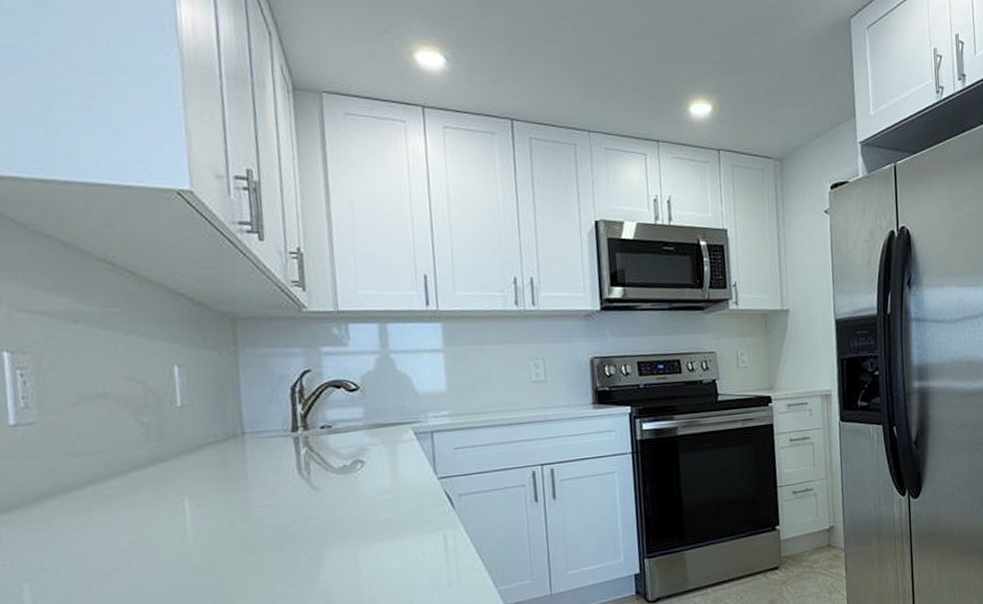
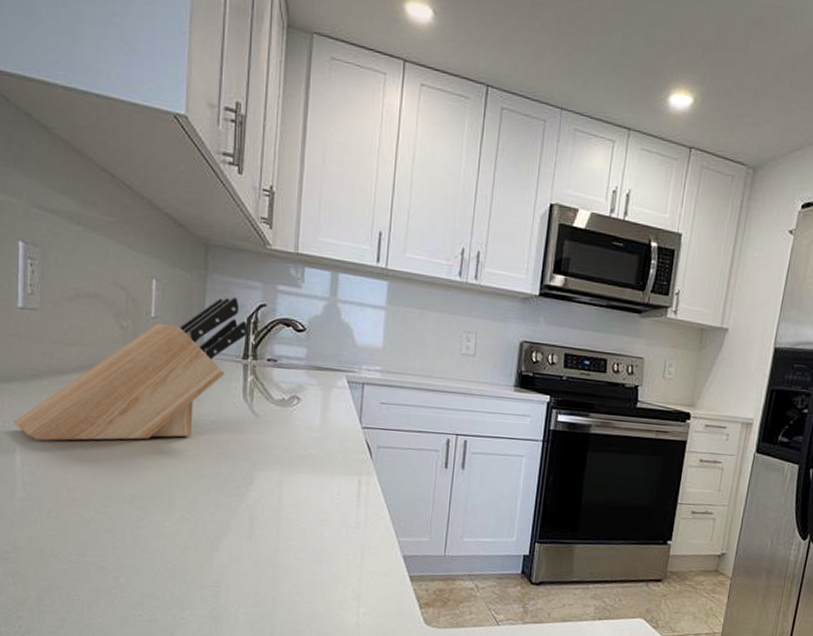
knife block: none [17,369,294,573] -> present [14,298,248,441]

